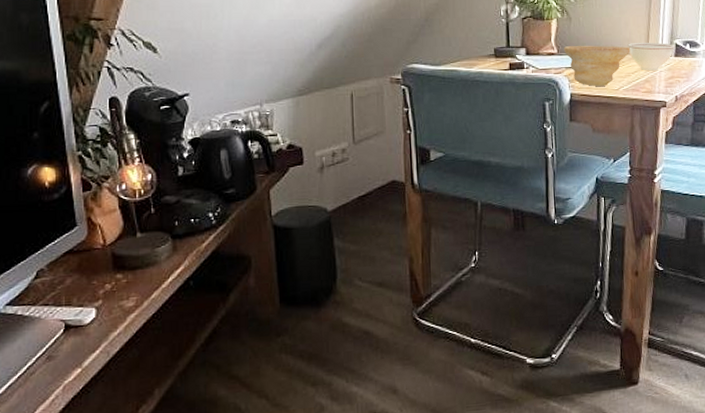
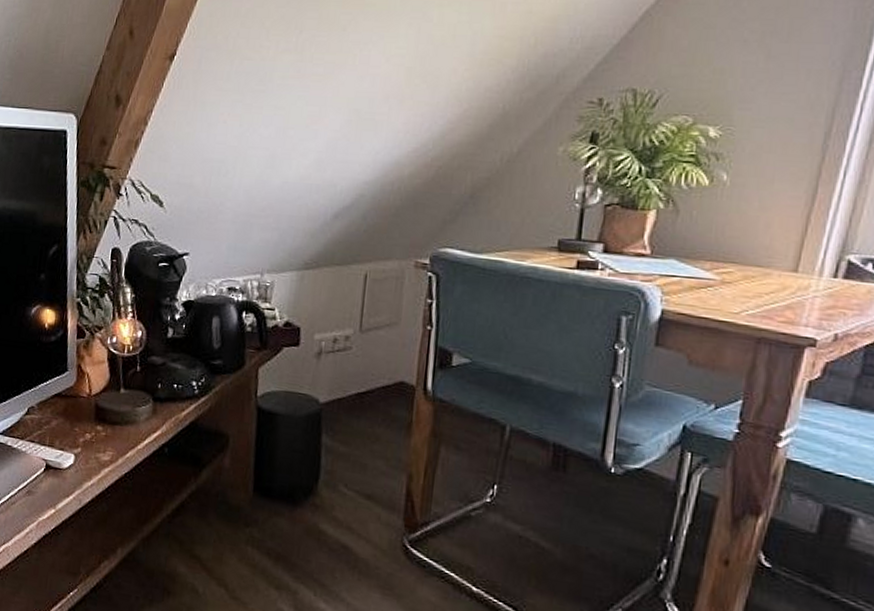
bowl: present [564,45,630,86] -> none [661,247,768,306]
bowl: present [628,43,675,71] -> none [764,252,846,296]

